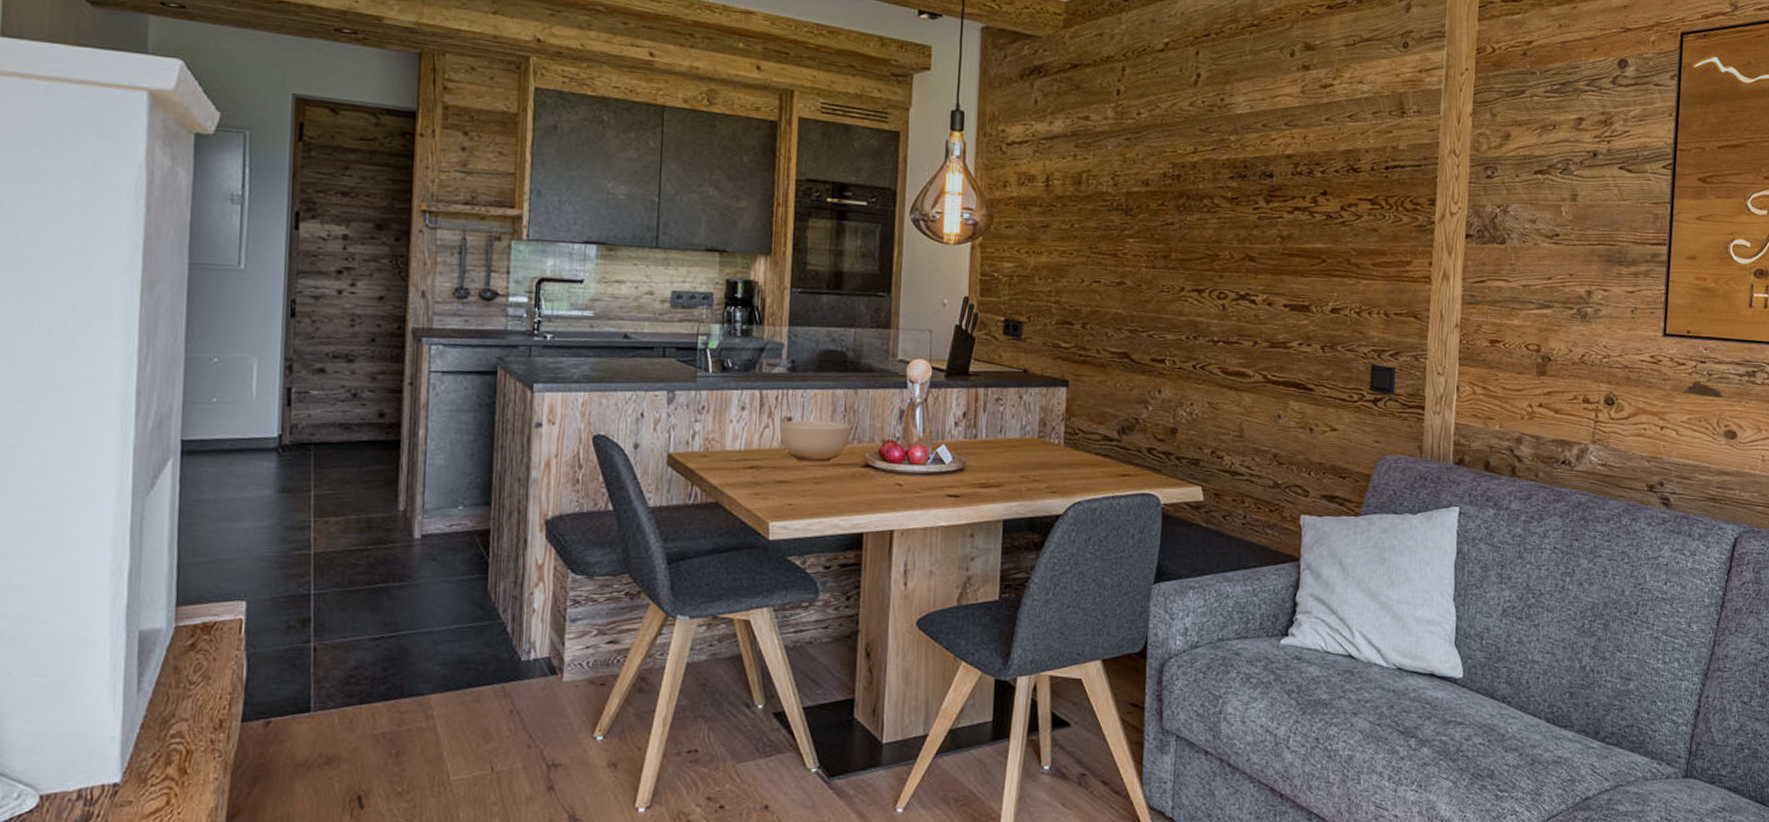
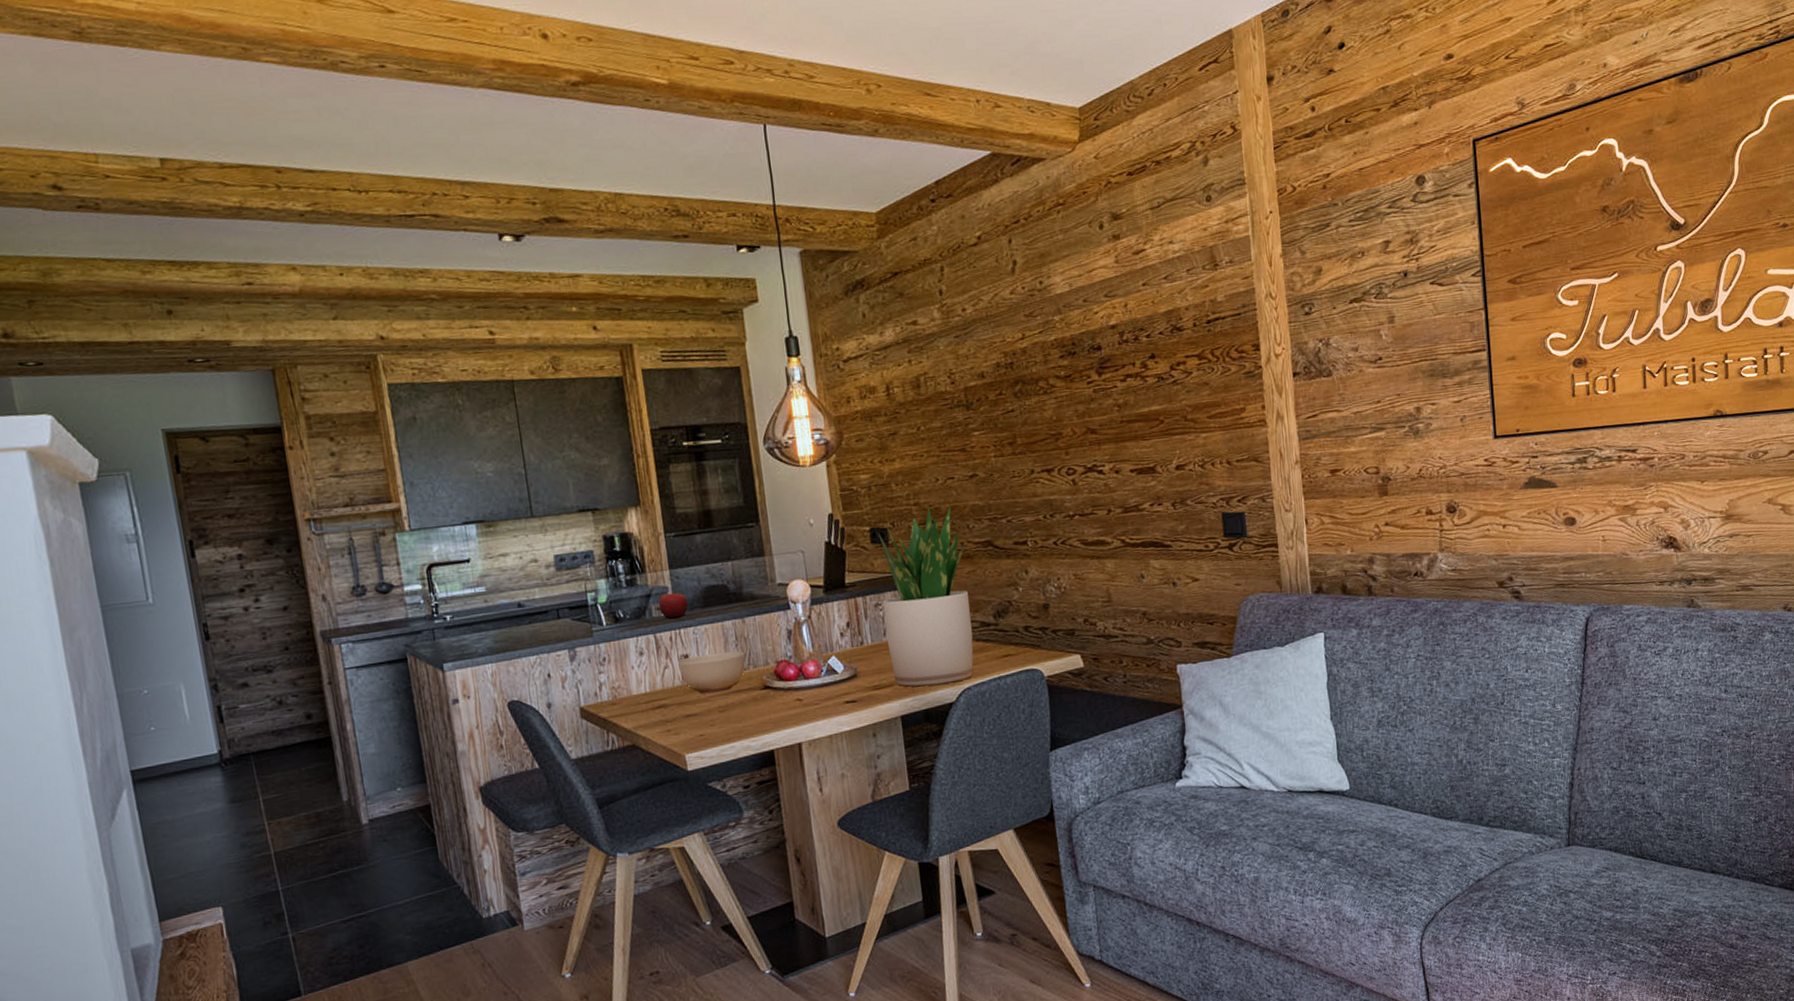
fruit: none [770,348,802,379] -> present [658,590,689,620]
planter: none [1002,308,1102,494] -> present [878,506,974,687]

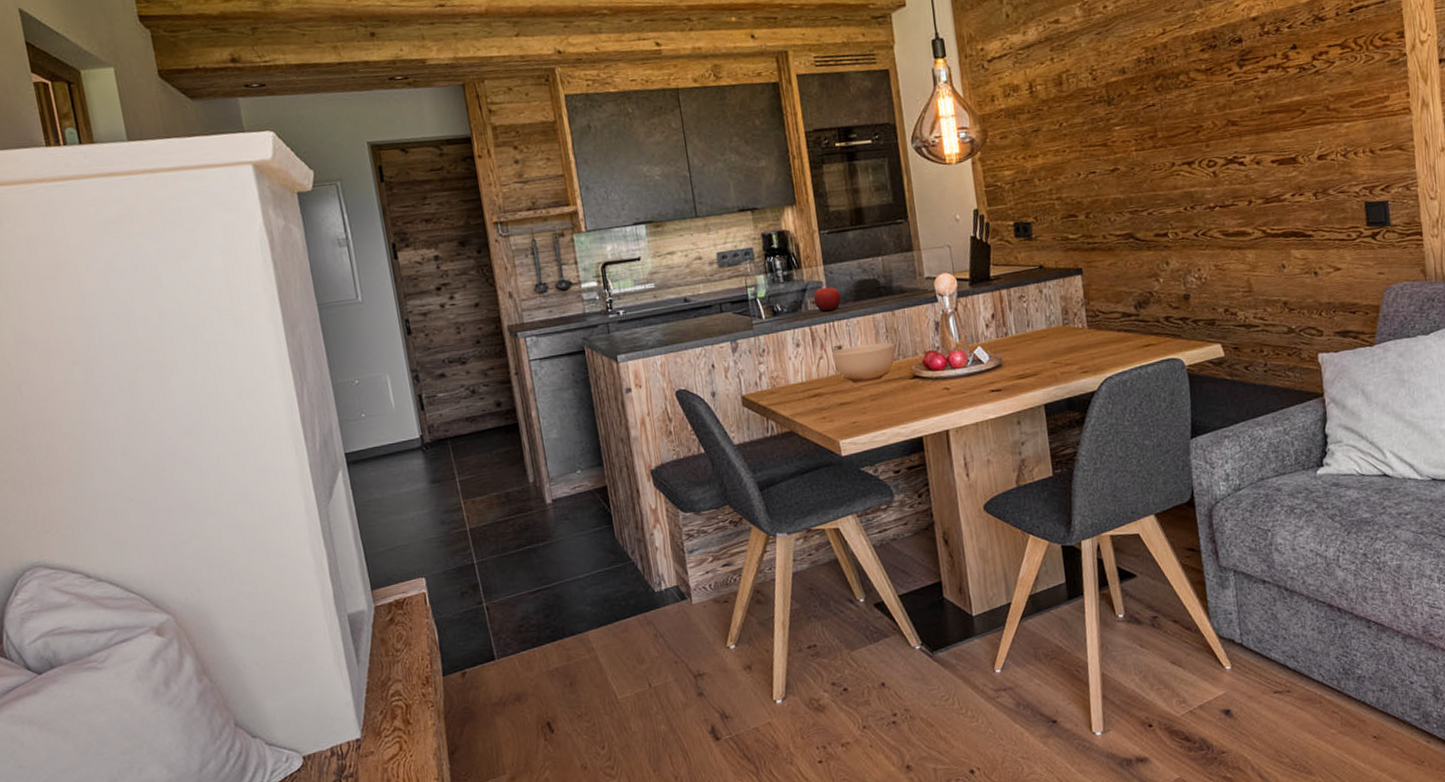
planter: present [878,506,974,687] -> none [1022,200,1115,376]

